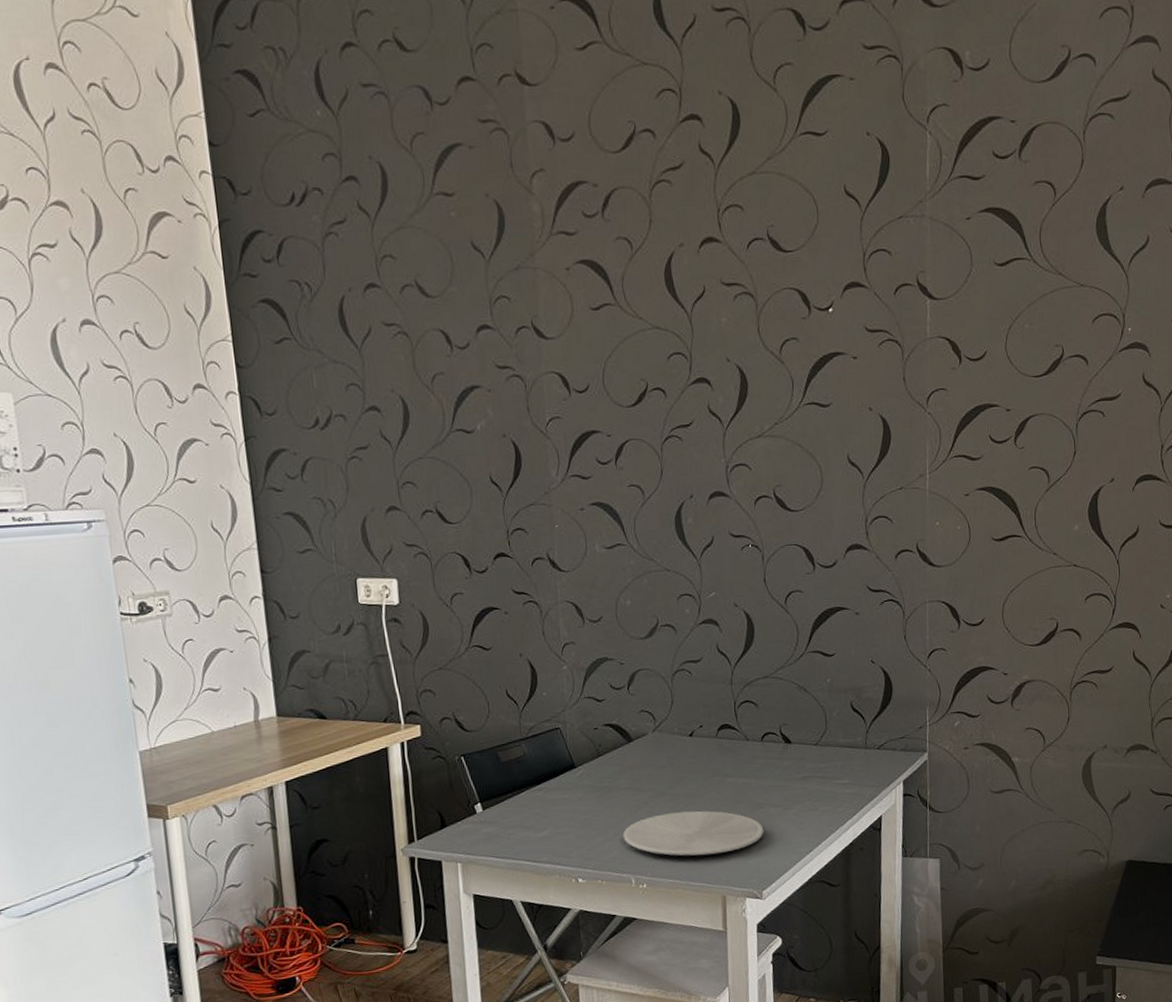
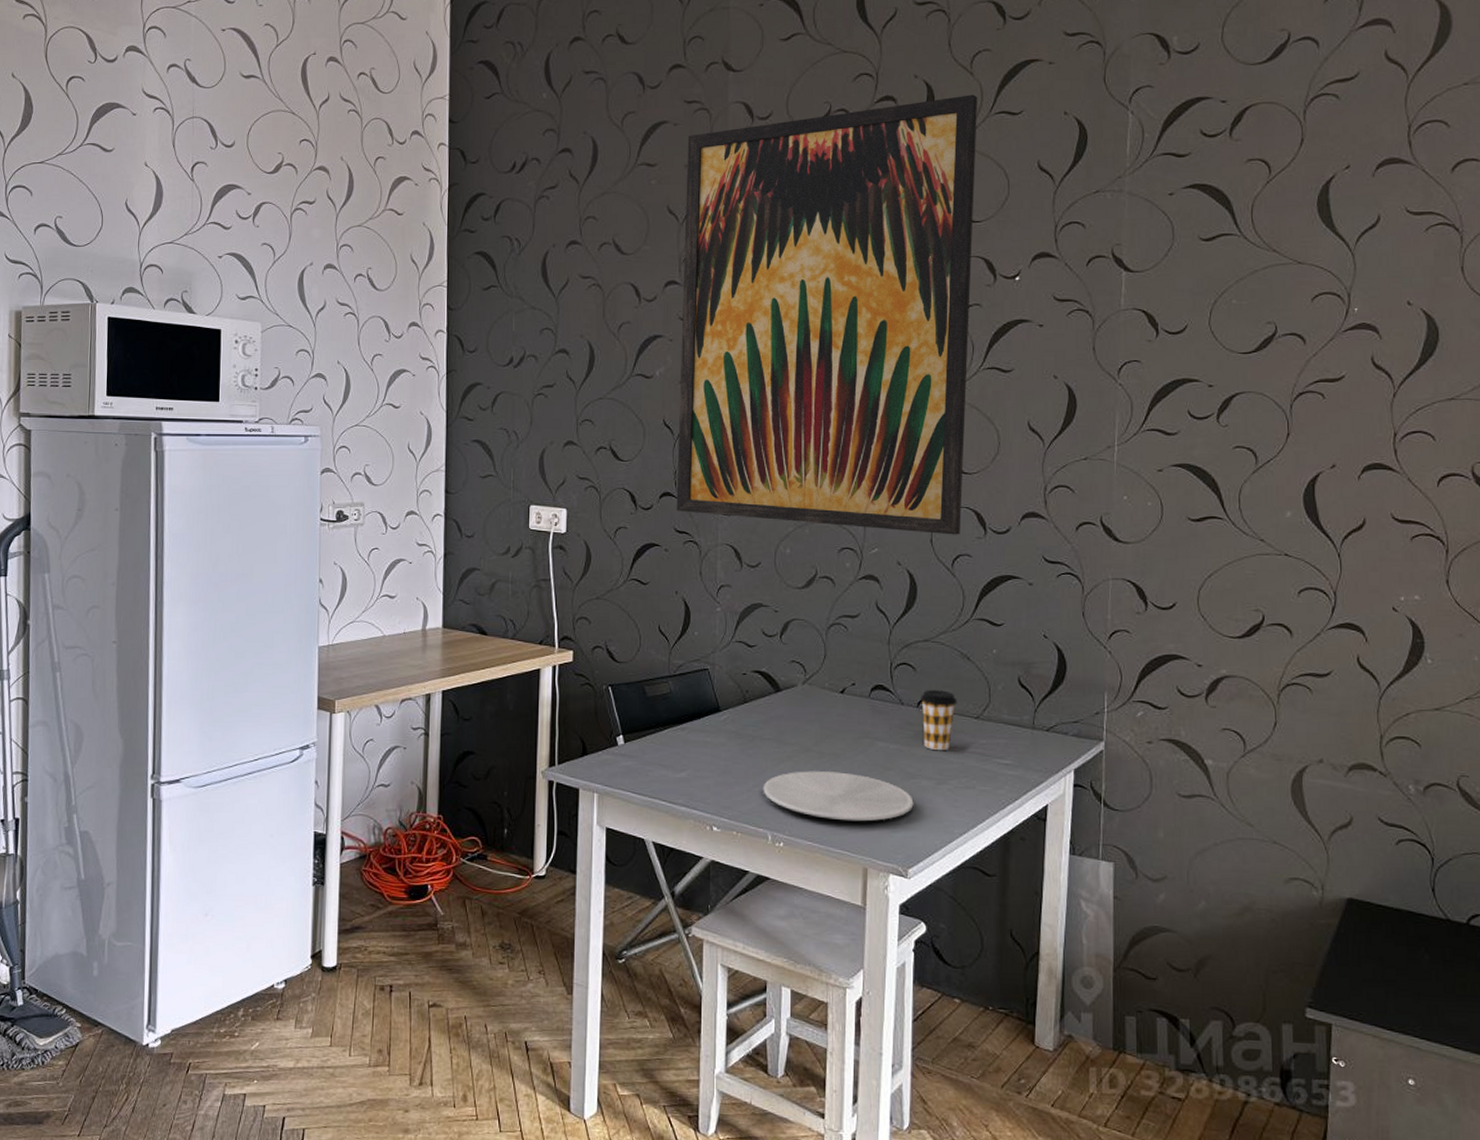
wall art: none [486,113,791,573] -> present [676,95,978,535]
coffee cup: none [763,722,797,780] -> present [920,690,957,751]

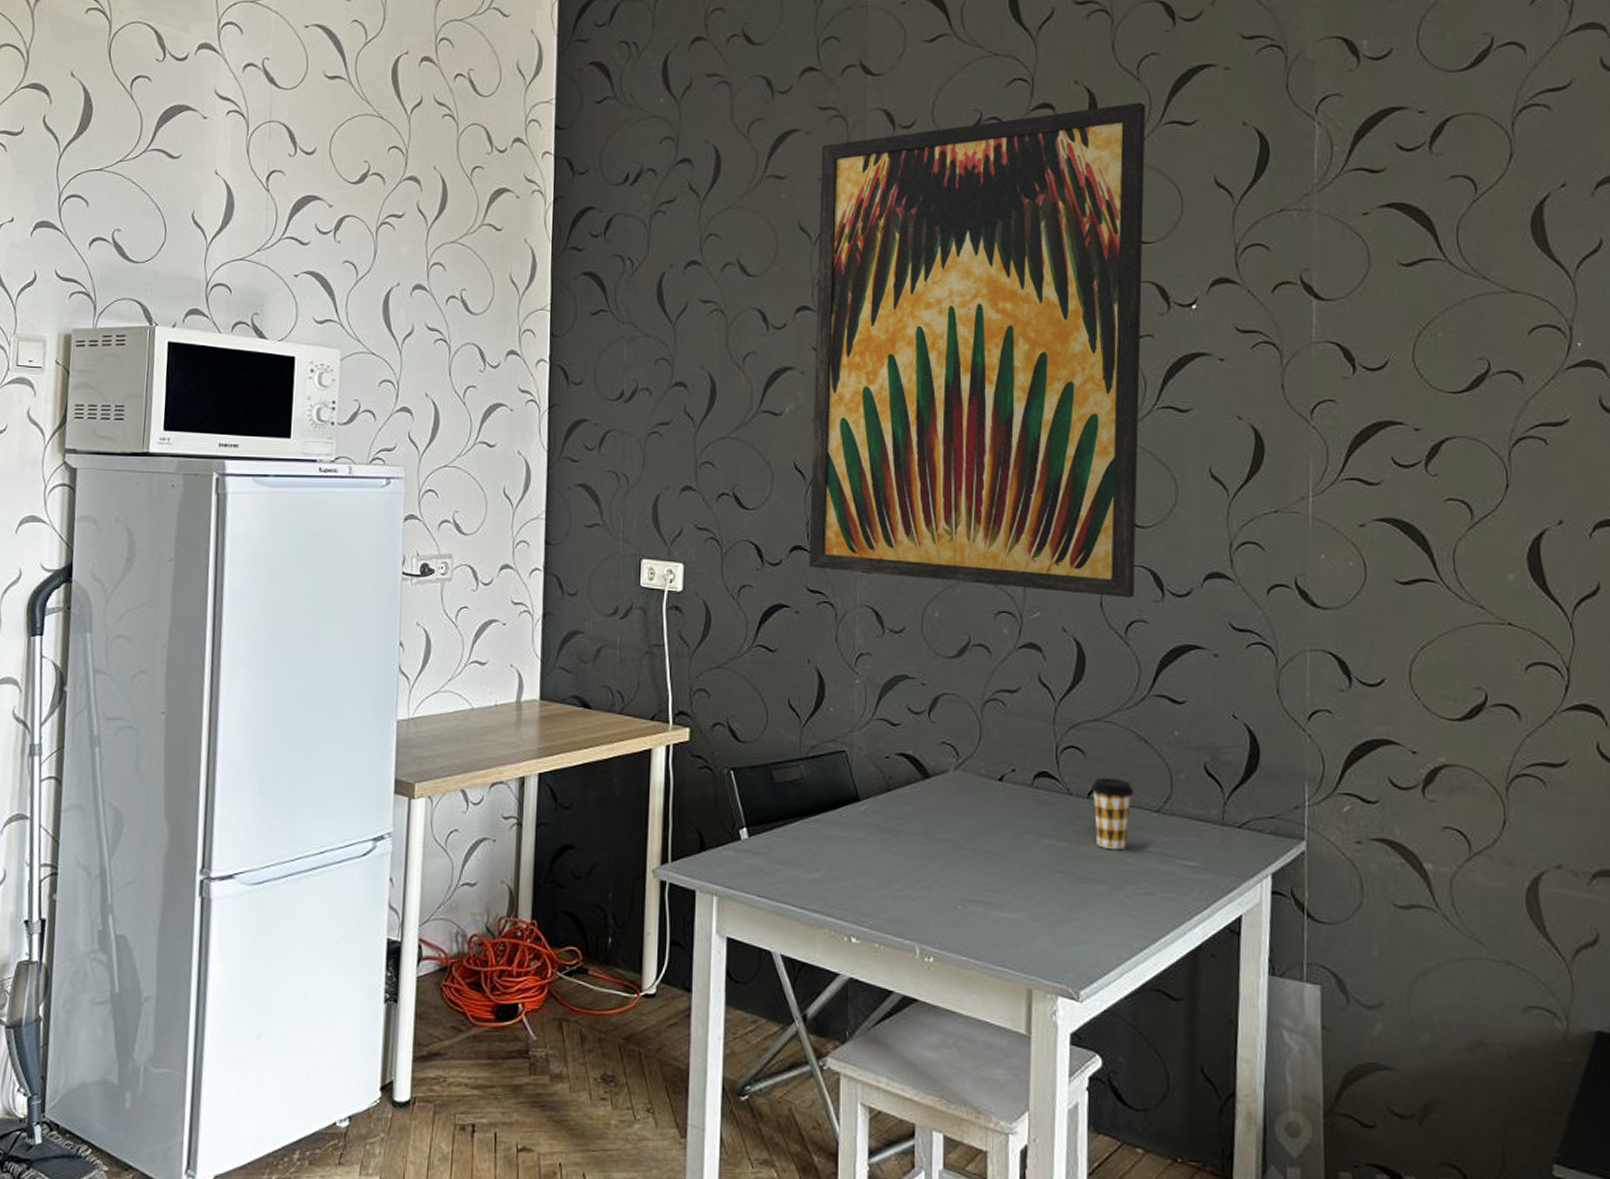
plate: present [763,771,914,822] -> none [909,872,1085,934]

